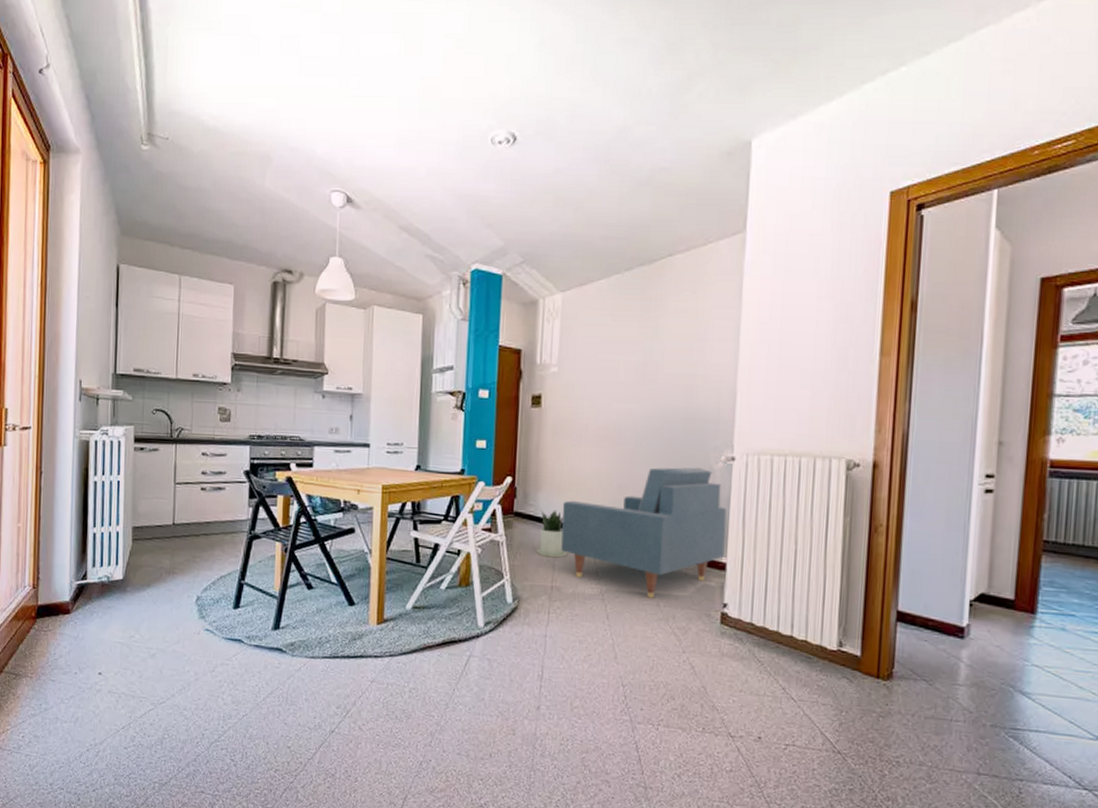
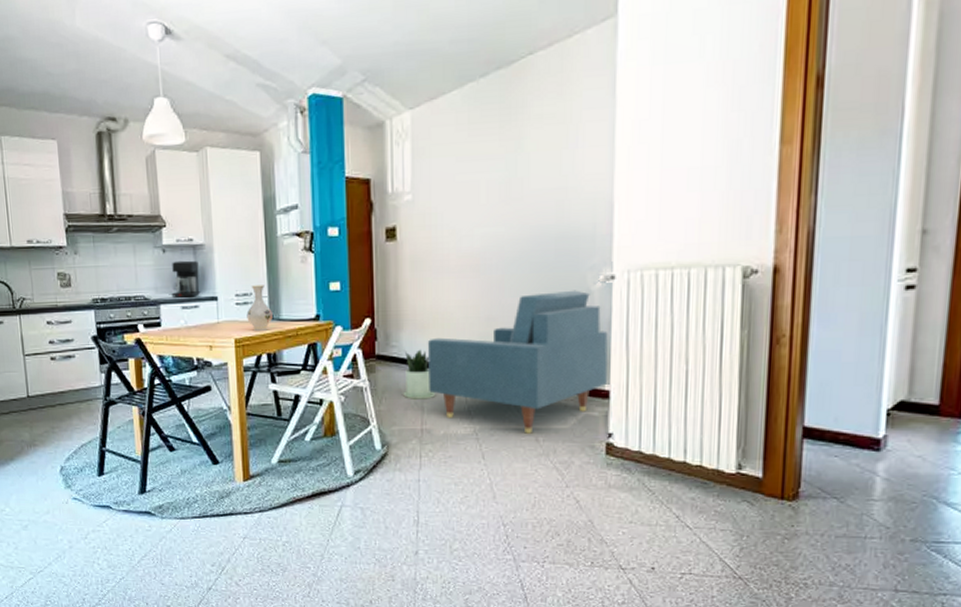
coffee maker: none [326,406,355,442] -> present [171,260,200,298]
vase: none [396,436,420,481] -> present [246,285,273,332]

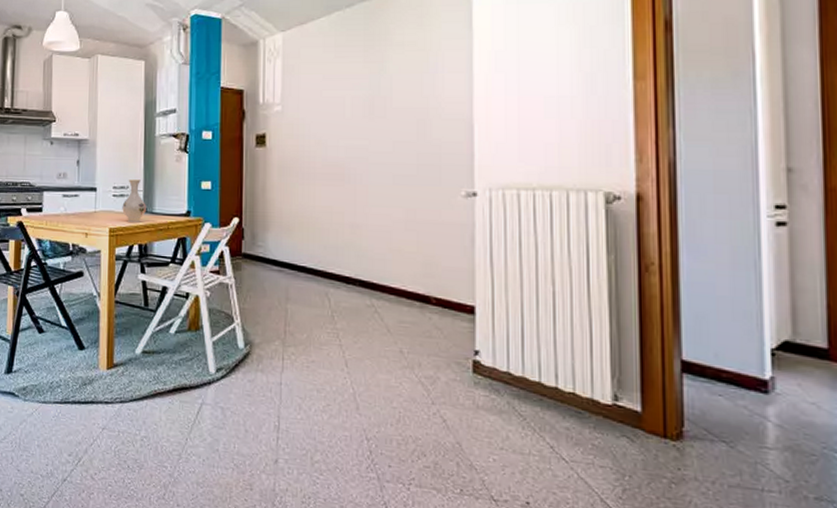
coffee maker: present [171,260,200,298] -> none [54,152,82,187]
planter: present [403,349,436,399] -> none [267,251,300,301]
armchair: present [427,290,608,434] -> none [292,204,472,344]

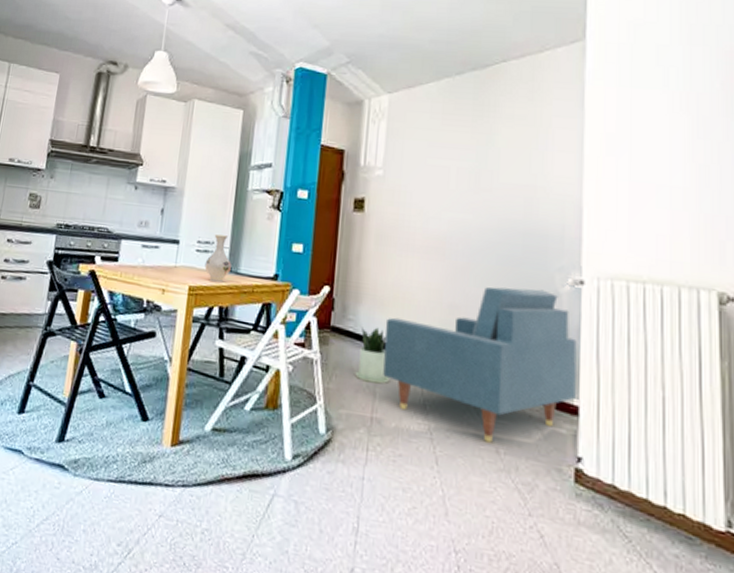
planter: none [267,251,300,301] -> present [355,327,390,384]
armchair: none [292,204,472,344] -> present [383,287,577,443]

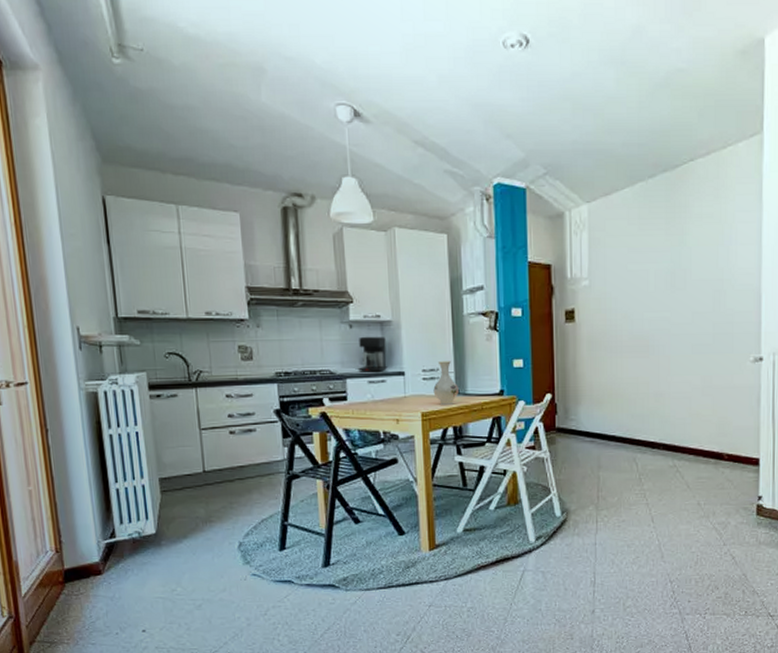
coffee maker: none [134,199,167,237] -> present [358,336,387,372]
planter: present [355,327,390,384] -> none [581,422,611,469]
armchair: present [383,287,577,443] -> none [602,370,758,498]

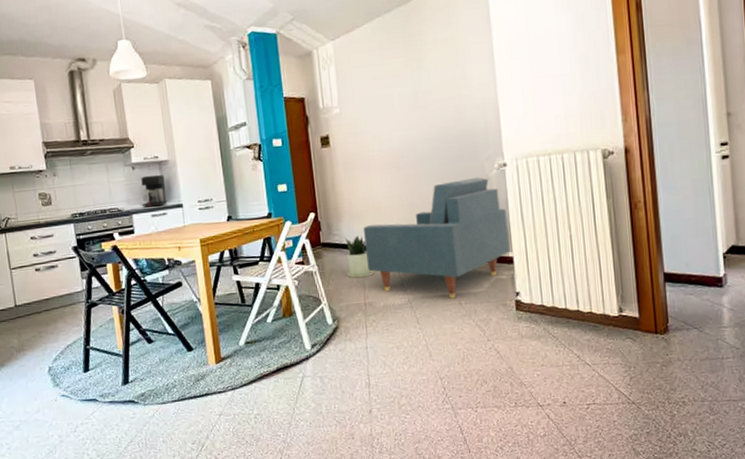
vase: present [433,361,459,406] -> none [209,191,231,232]
planter: none [581,422,611,469] -> present [345,235,374,278]
armchair: none [602,370,758,498] -> present [363,177,510,299]

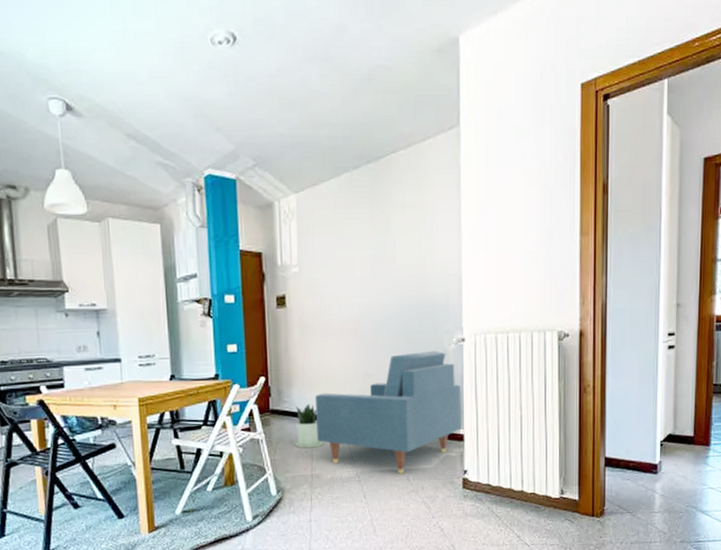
coffee maker: present [141,174,167,208] -> none [74,324,104,360]

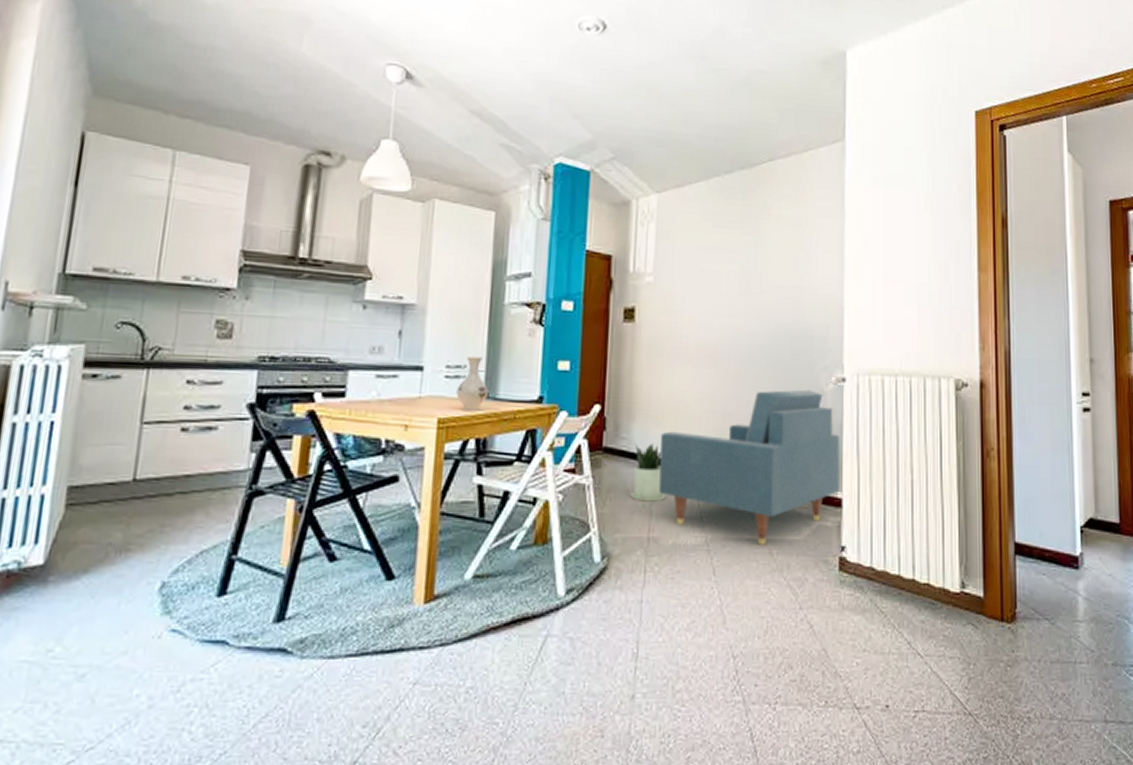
vase: none [149,347,175,391] -> present [456,357,488,412]

